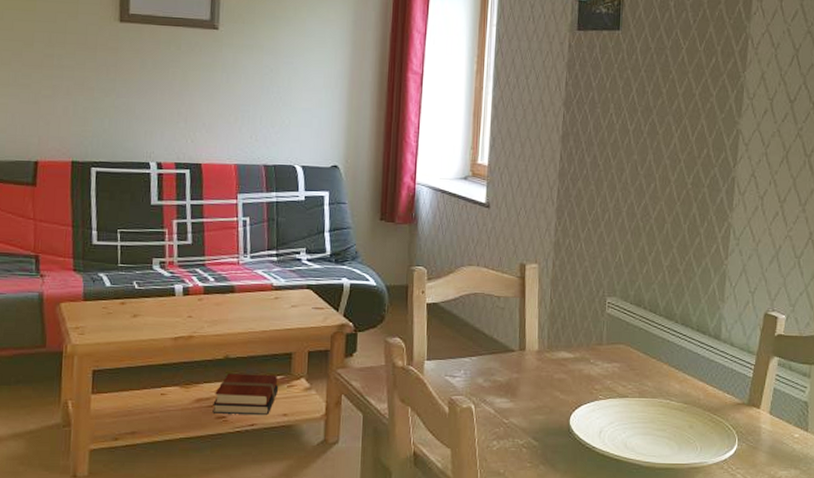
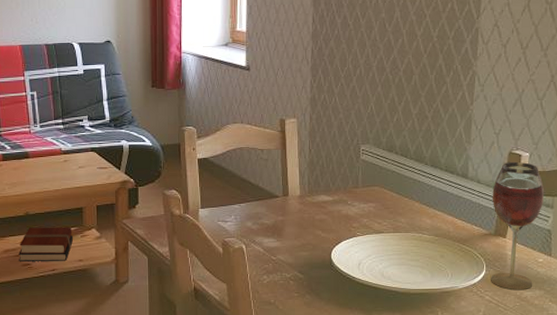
wineglass: none [743,324,801,469] -> present [491,161,545,291]

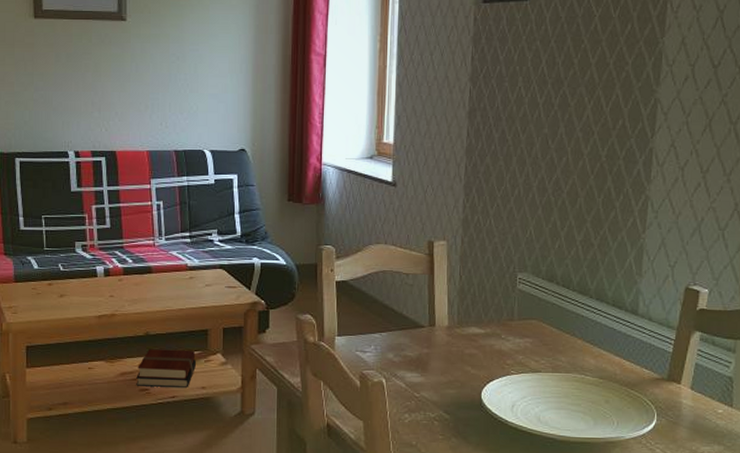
wineglass: present [491,161,545,291] -> none [662,298,726,445]

